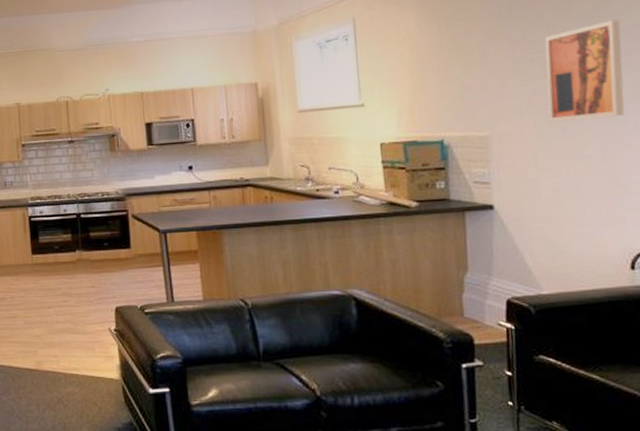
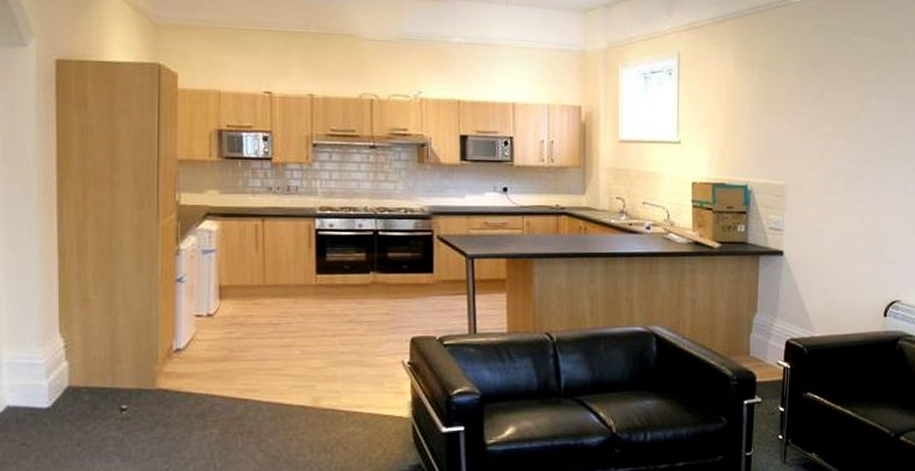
wall art: present [545,20,624,123] -> none [834,90,897,179]

